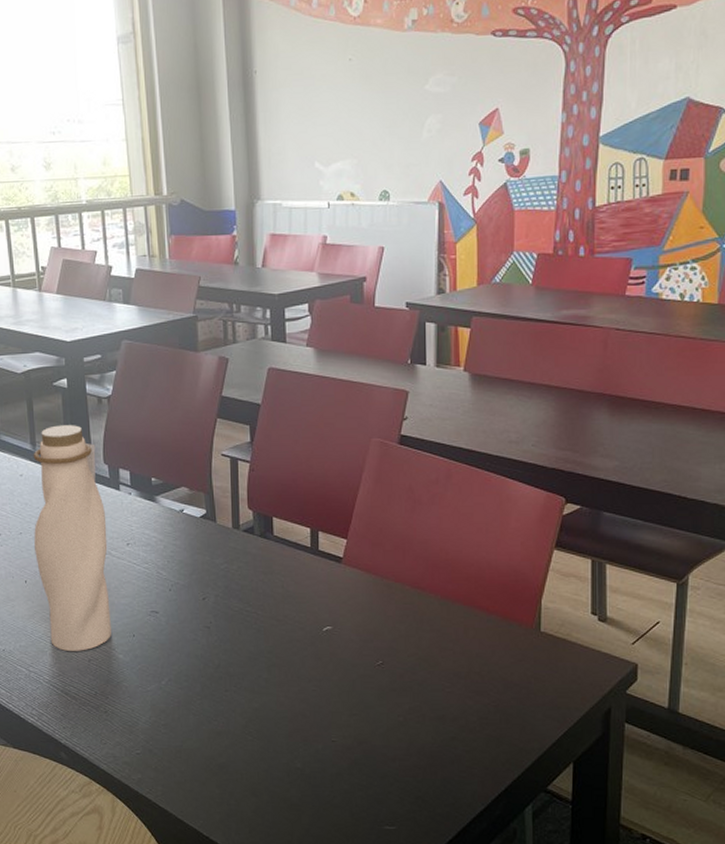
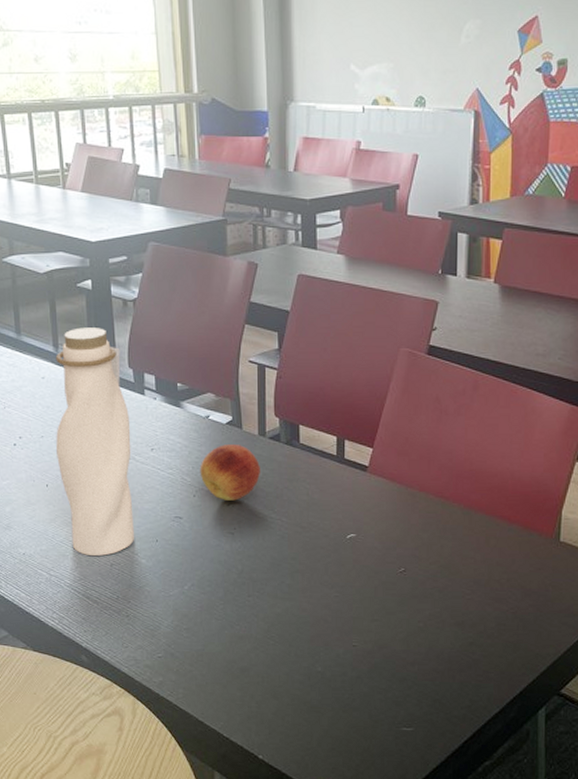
fruit: none [175,538,235,594] -> present [200,445,260,501]

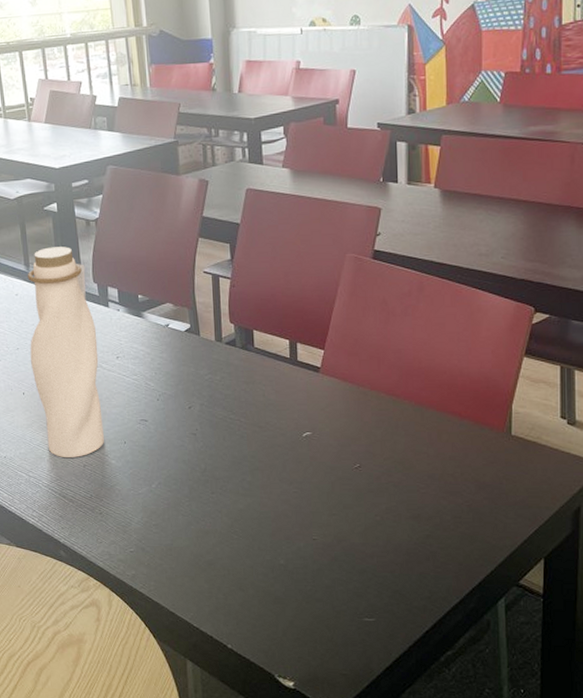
fruit: present [200,445,260,501] -> none [162,351,218,403]

